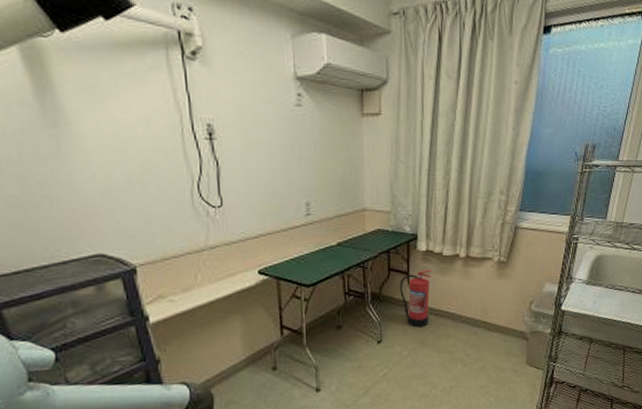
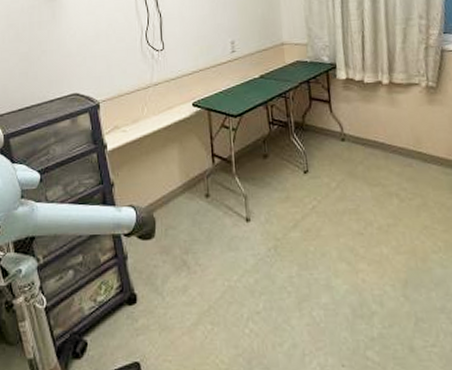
fire extinguisher: present [400,270,432,328] -> none [322,98,356,158]

